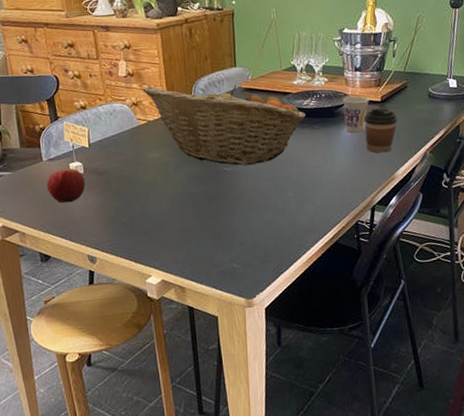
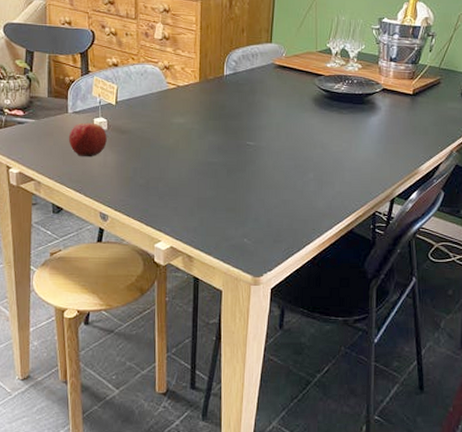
fruit basket: present [142,84,306,166] -> none [176,52,335,142]
cup: present [343,96,369,133] -> none [374,86,401,123]
coffee cup: present [364,107,398,153] -> none [393,101,428,146]

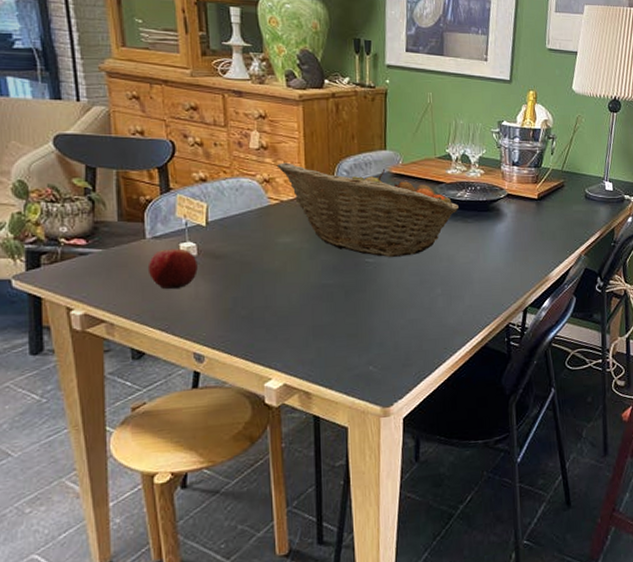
fruit basket: none [176,52,335,142] -> present [276,162,459,257]

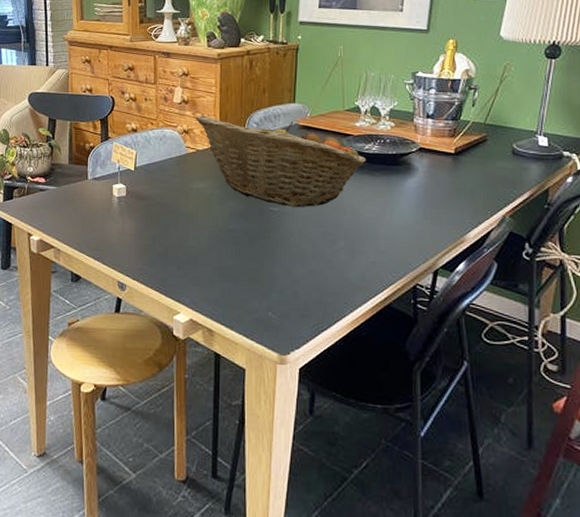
apple: present [147,248,198,290] -> none [87,189,126,225]

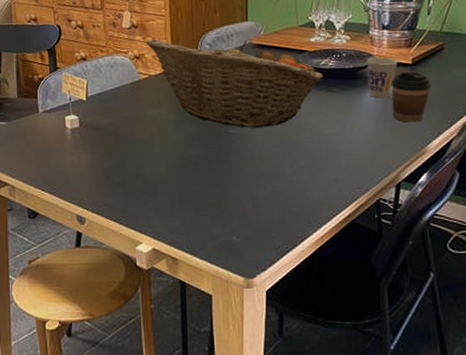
cup: none [410,145,440,185] -> present [367,57,398,98]
coffee cup: none [432,160,473,211] -> present [390,71,432,123]

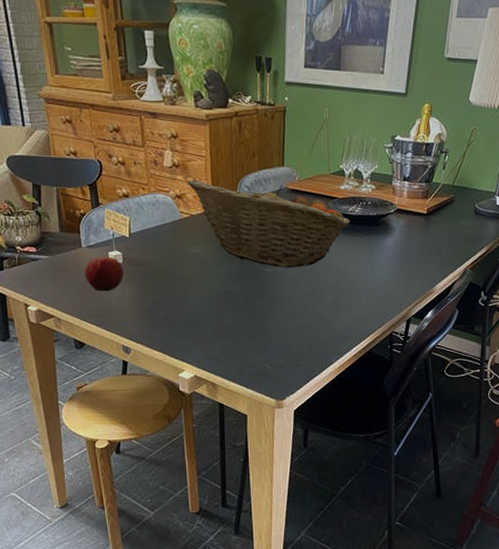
apple: none [40,121,80,158] -> present [84,256,124,292]
cup: present [367,57,398,98] -> none [389,206,415,244]
coffee cup: present [390,71,432,123] -> none [408,220,442,266]

